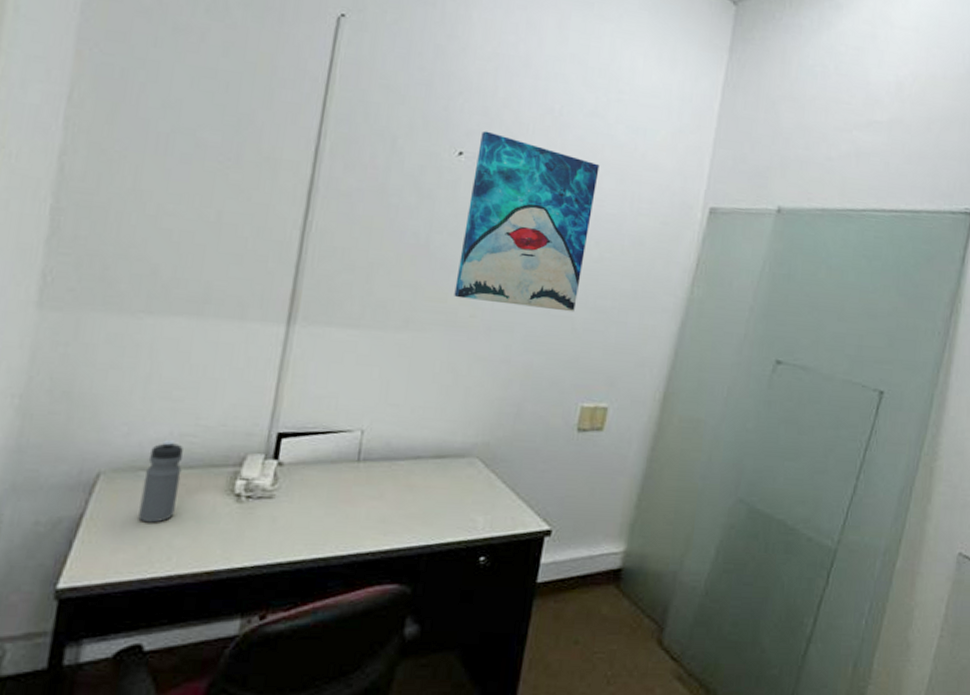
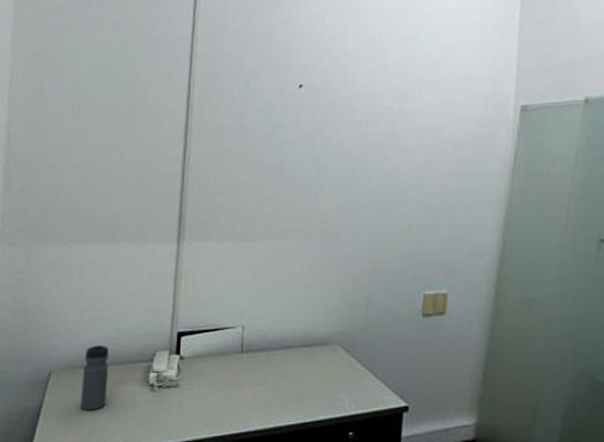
wall art: present [454,131,600,312] -> none [306,65,418,211]

